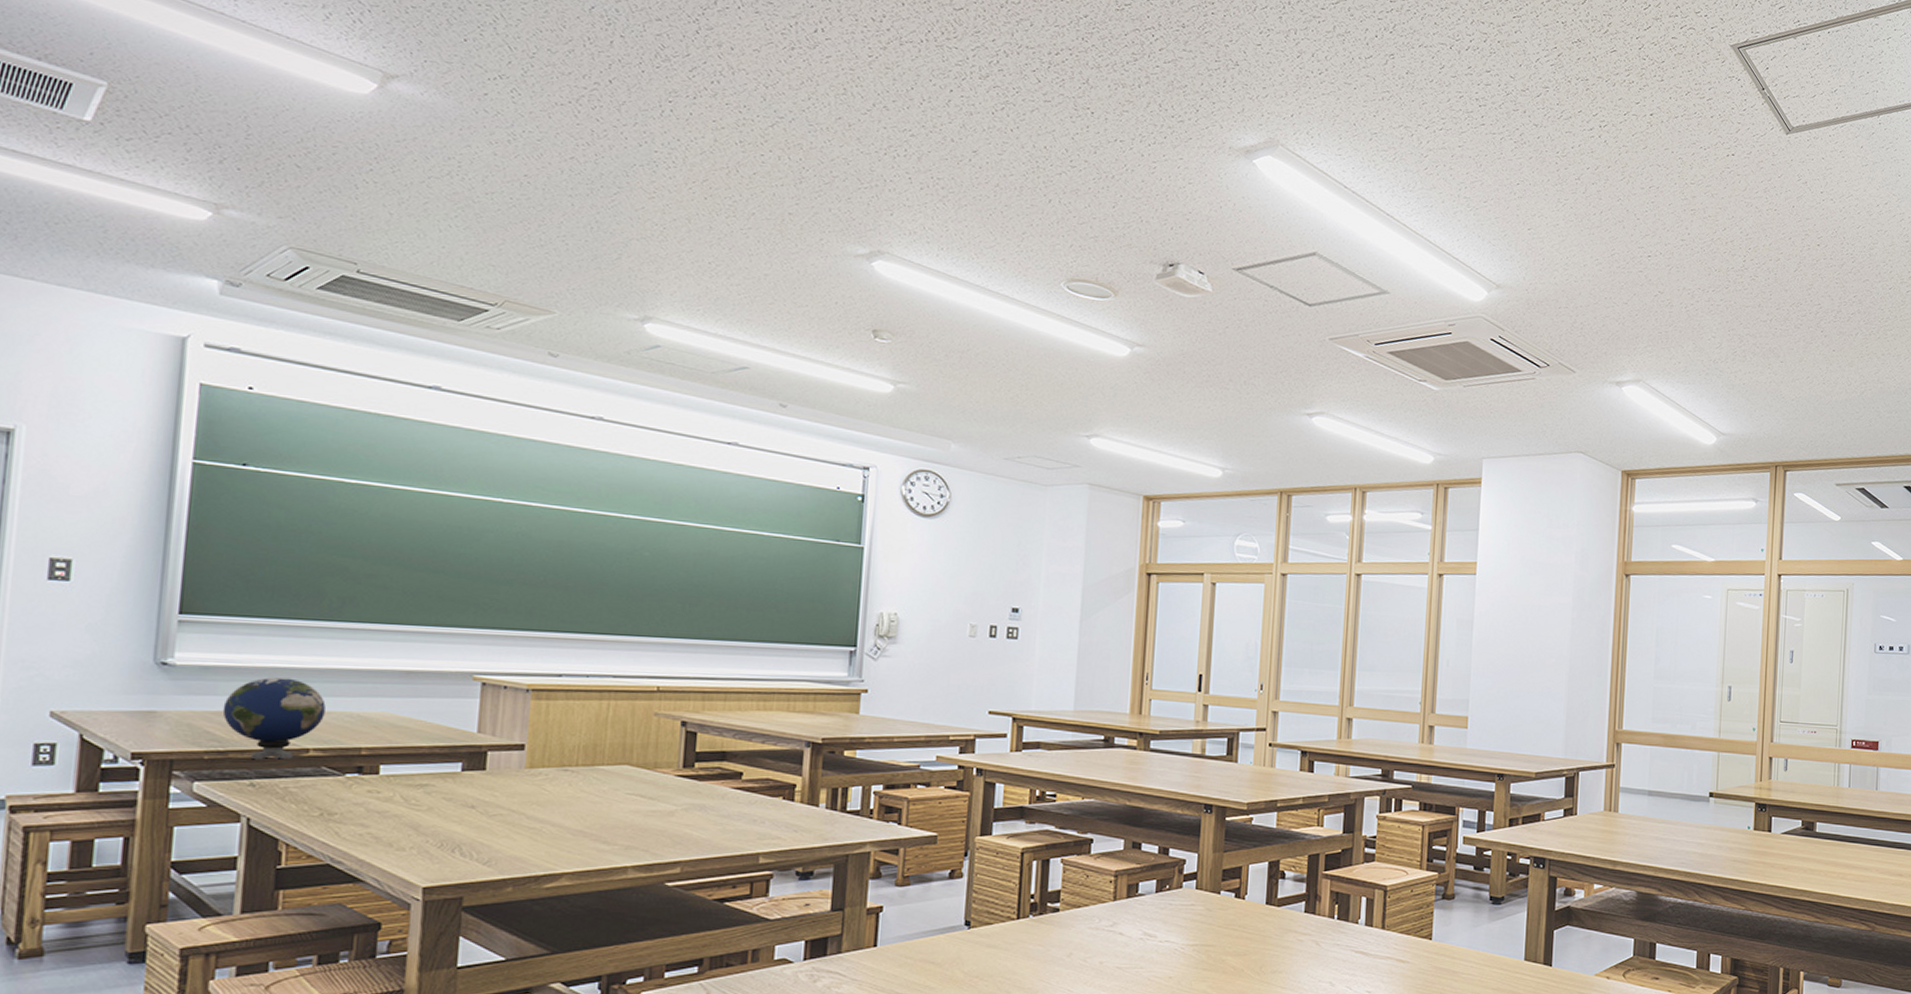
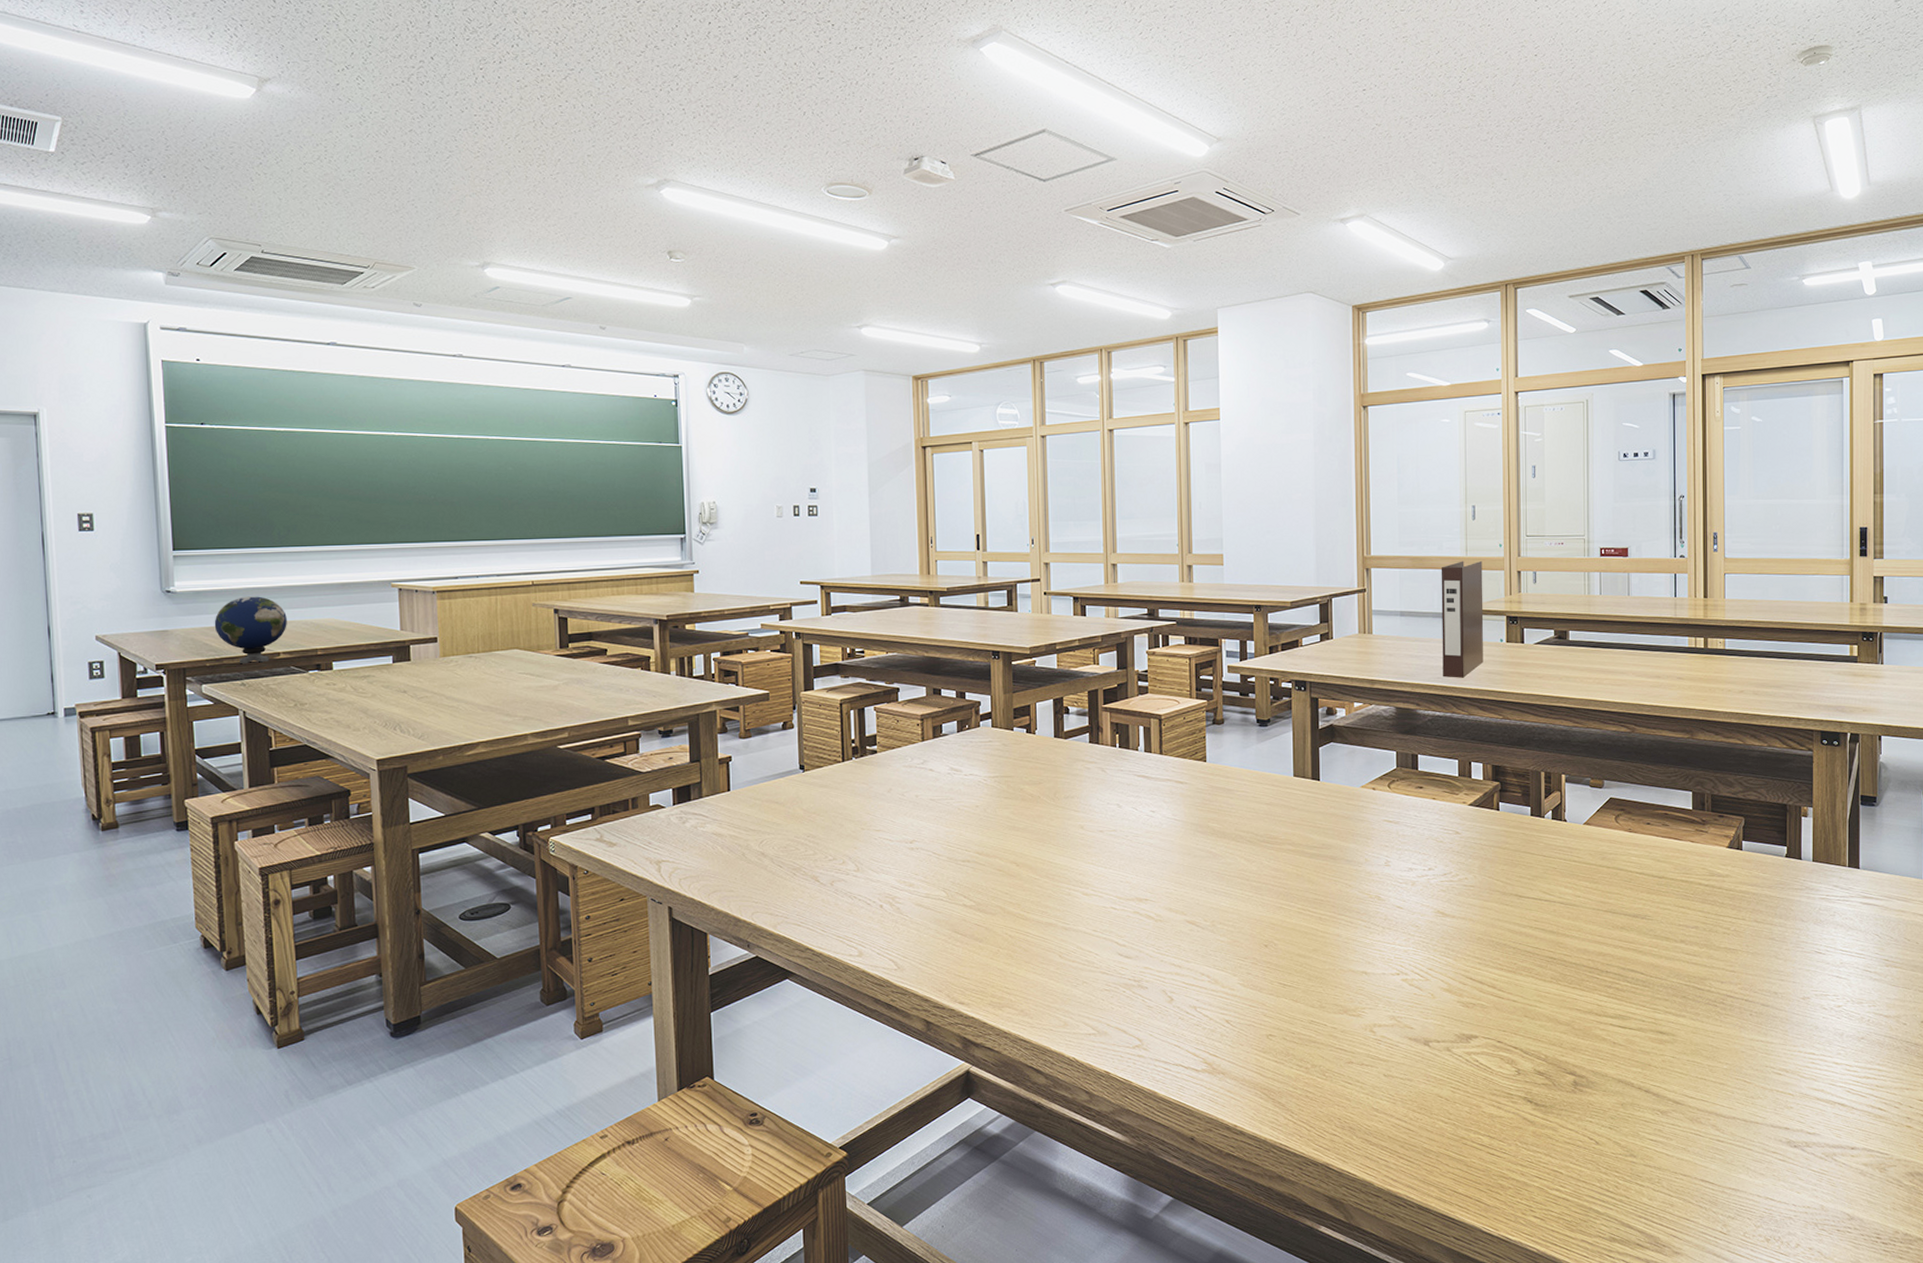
binder: none [1687,742,1735,865] -> present [1441,560,1484,678]

